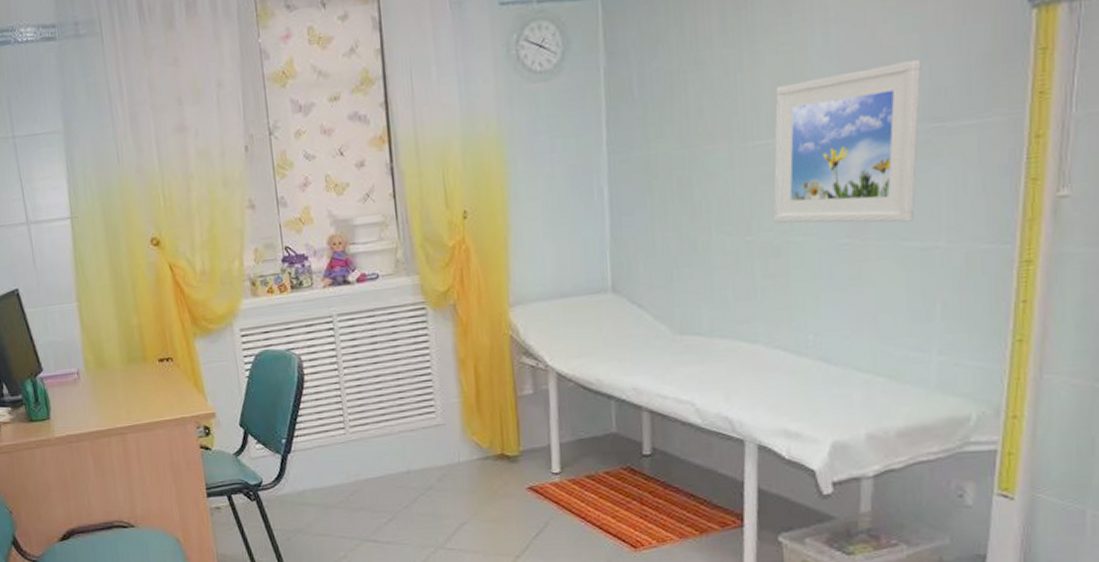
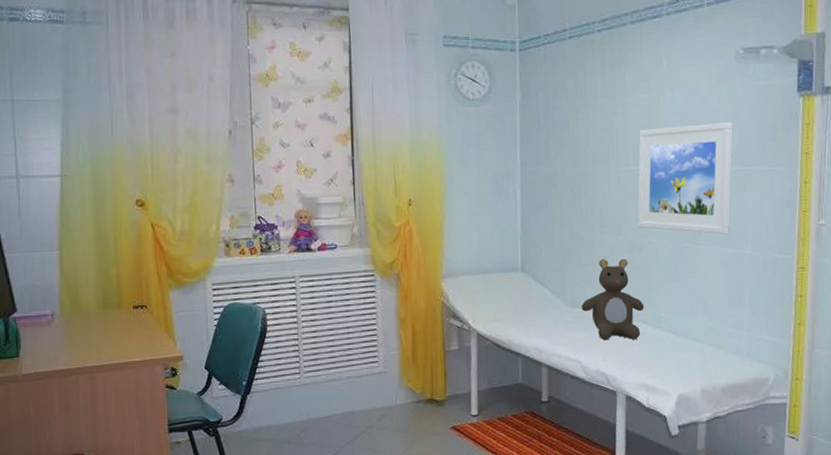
teddy bear: none [694,265,784,374] -> present [581,258,645,339]

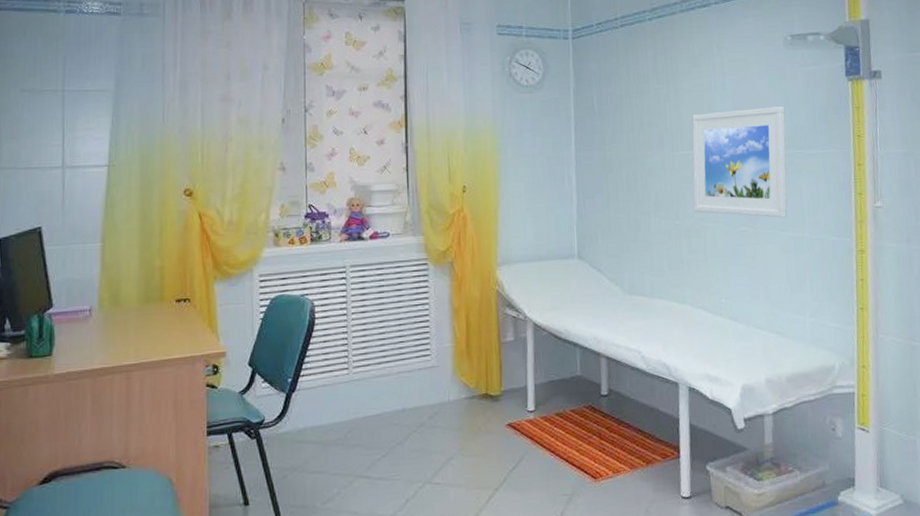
teddy bear: present [581,258,645,339] -> none [640,243,704,328]

